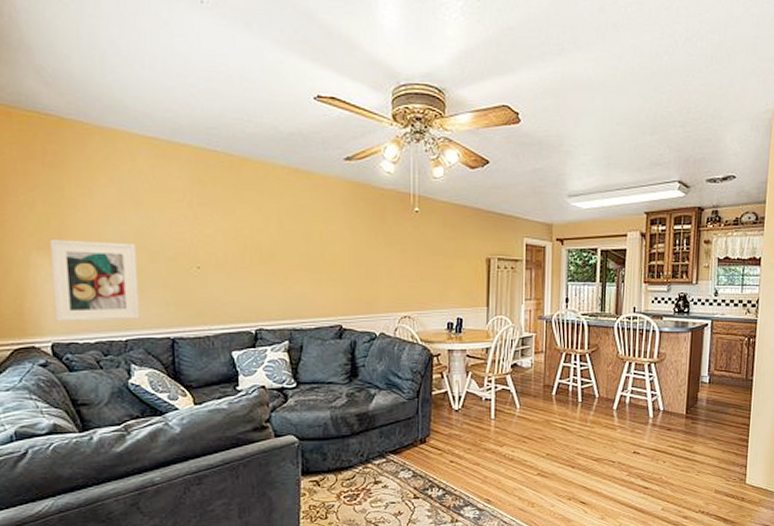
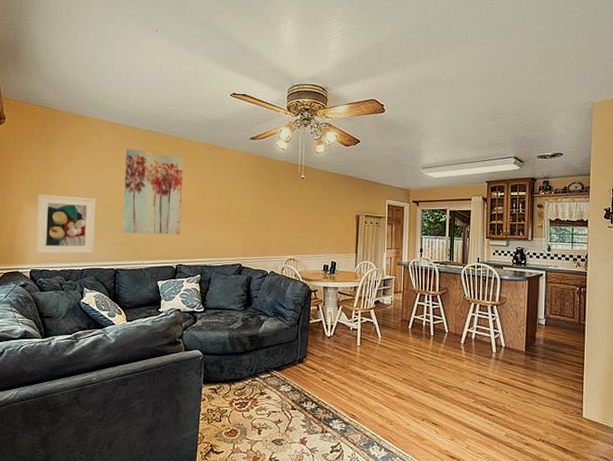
wall art: none [172,173,258,291] -> present [122,148,184,235]

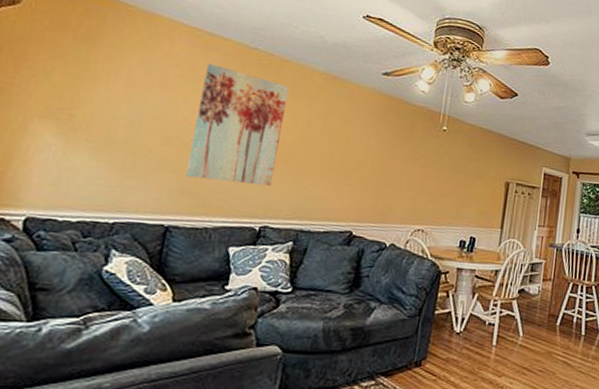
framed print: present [35,194,97,255] -> none [38,109,152,202]

